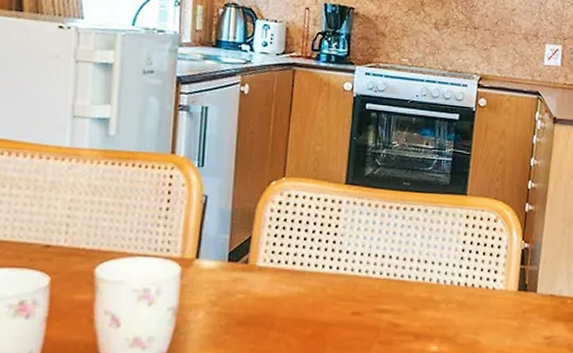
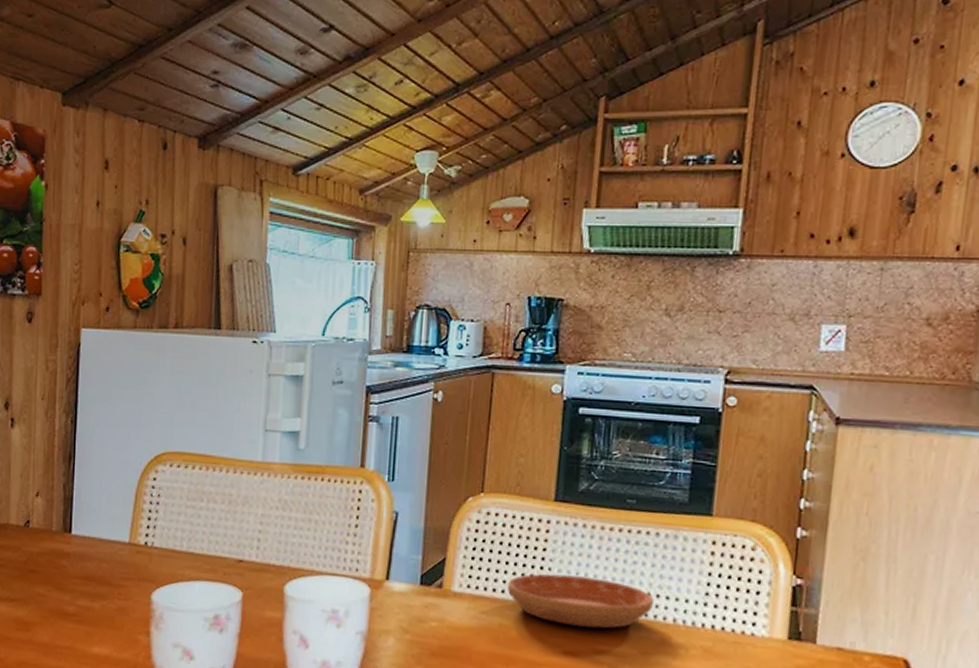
saucer: none [305,247,423,291] -> present [507,573,654,628]

